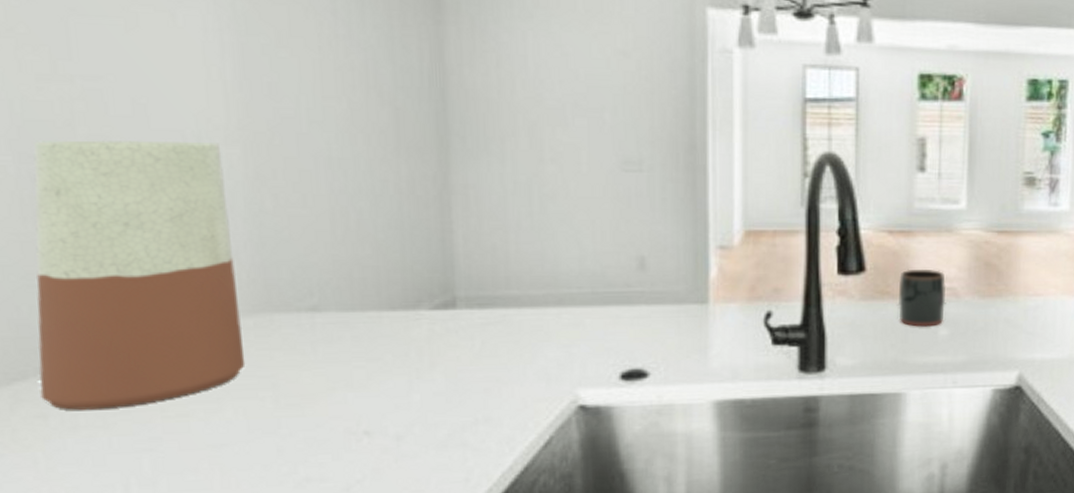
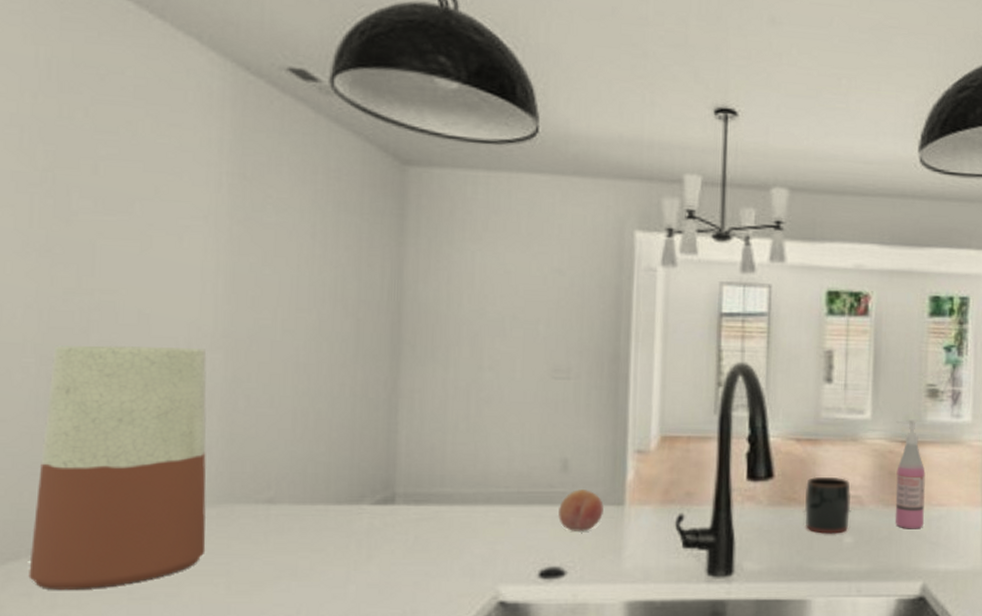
fruit: none [638,288,686,332] -> present [558,489,604,531]
soap dispenser: none [991,207,1022,320] -> present [894,418,925,529]

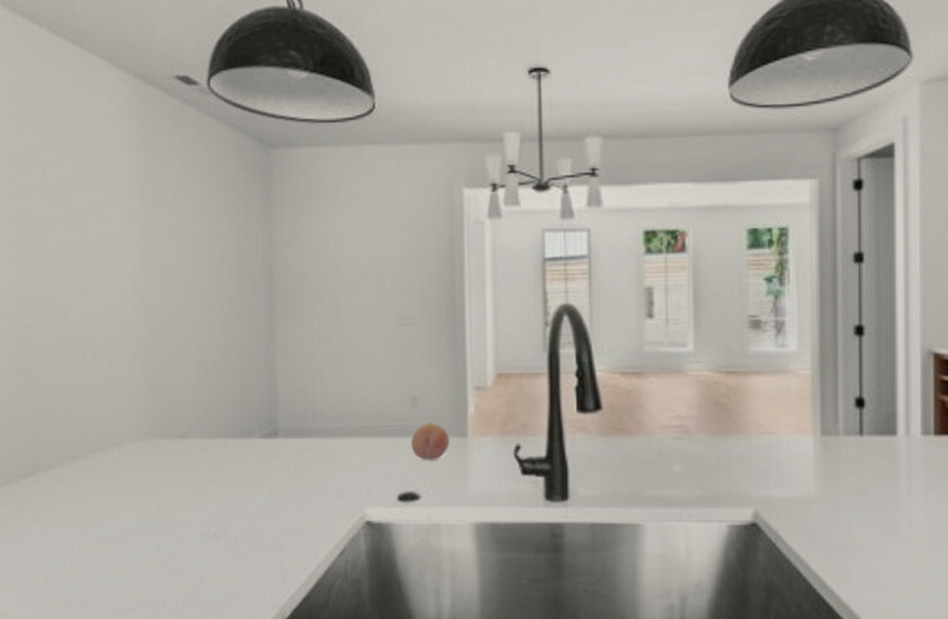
vase: present [28,345,207,590] -> none [19,313,139,507]
mug: present [805,476,852,534] -> none [632,407,678,462]
soap dispenser: present [894,418,925,529] -> none [719,349,752,457]

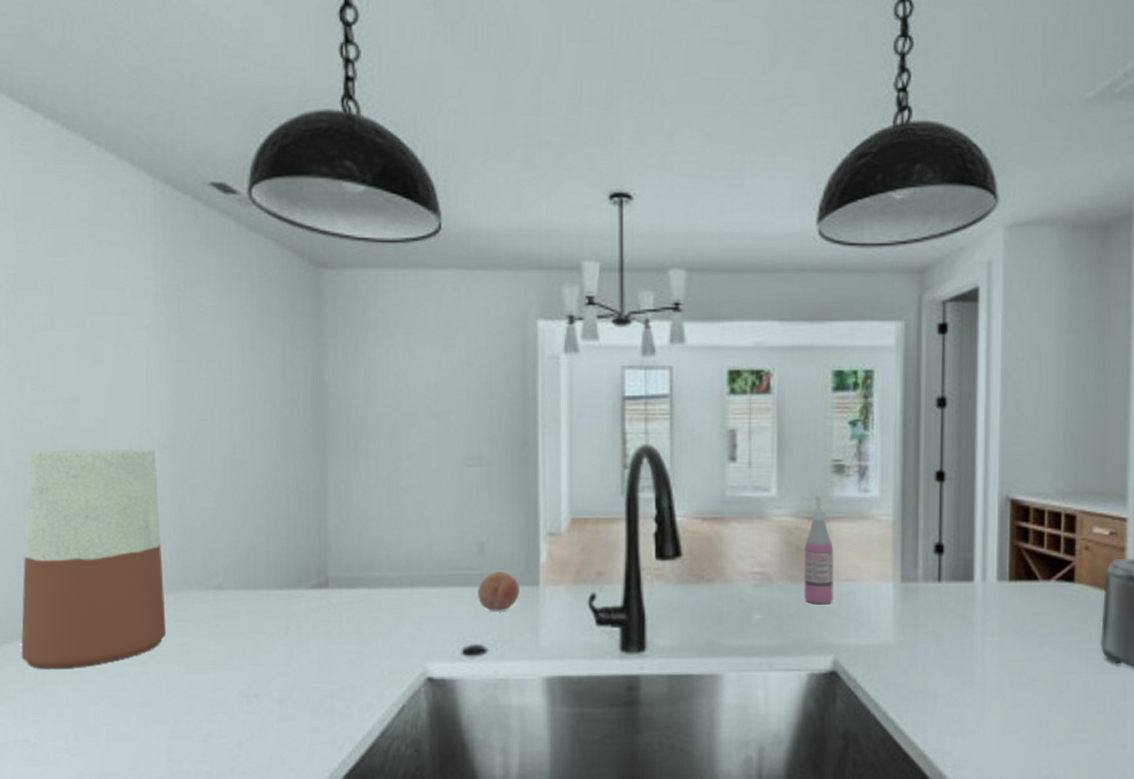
vase: none [19,313,139,507] -> present [21,449,167,669]
soap dispenser: none [719,349,752,457] -> present [802,494,834,605]

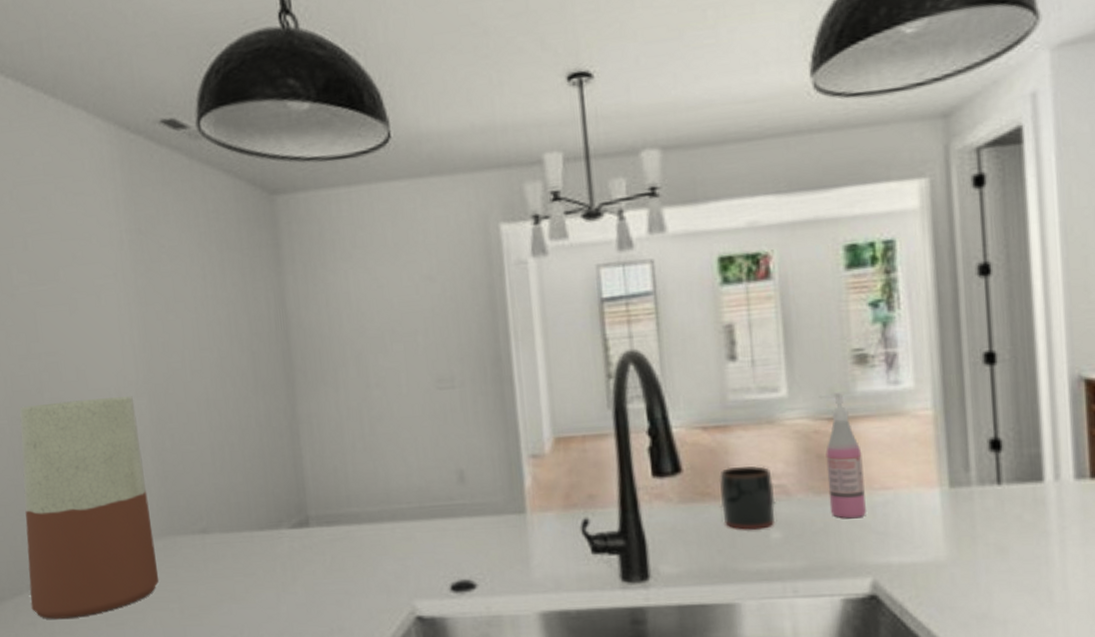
fruit: present [478,571,519,611] -> none [461,500,506,543]
mug: none [713,554,760,610] -> present [718,466,776,530]

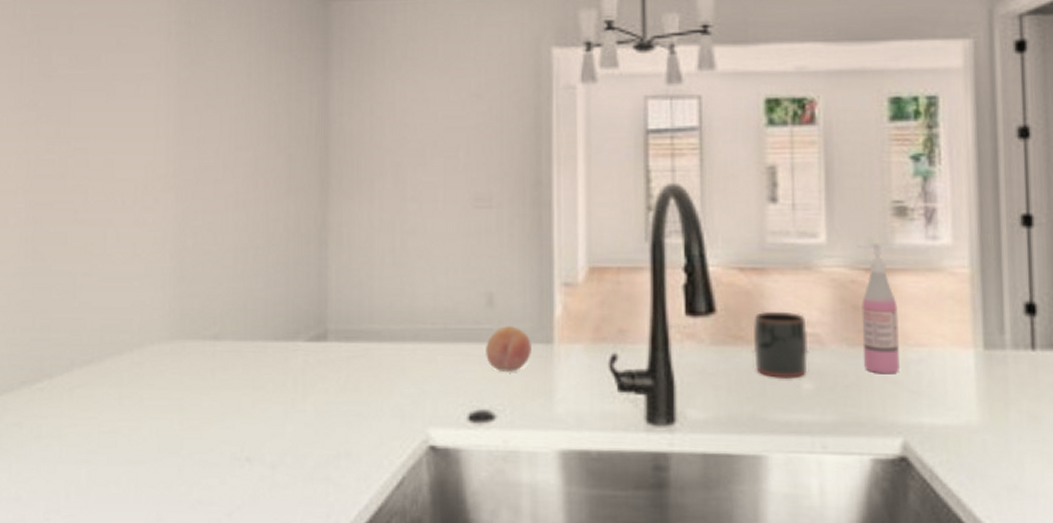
vase: present [19,396,159,619] -> none [20,190,162,421]
fruit: none [461,500,506,543] -> present [486,326,532,372]

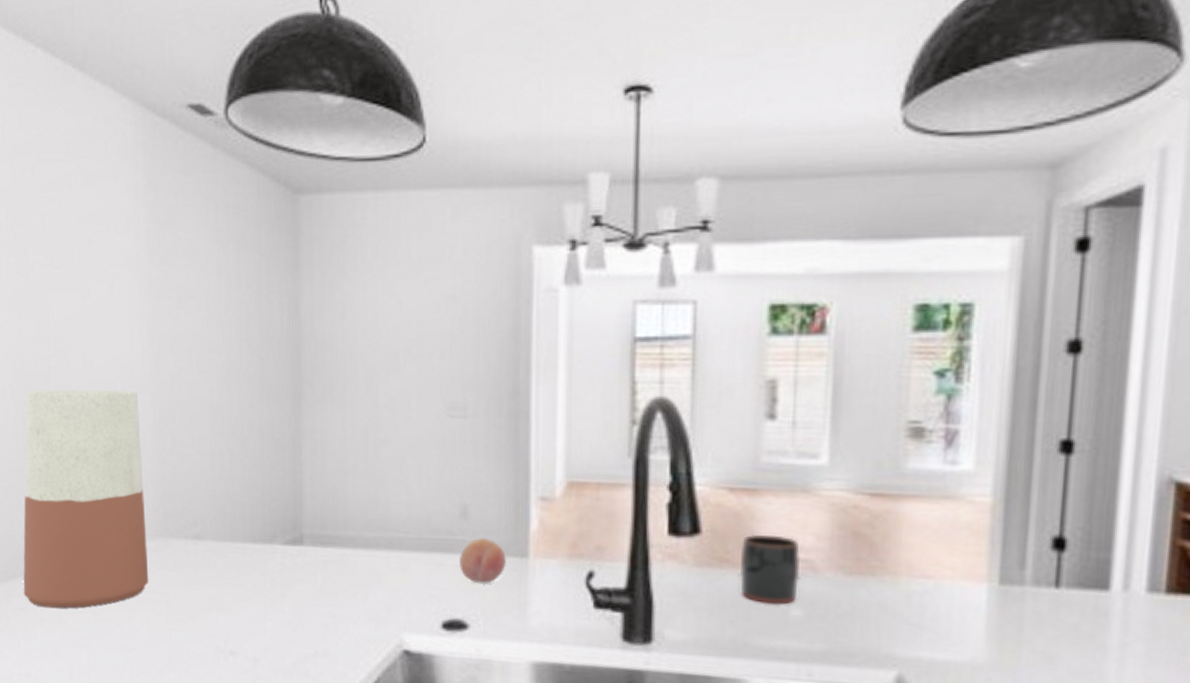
vase: none [20,190,162,421] -> present [23,390,149,608]
soap dispenser: present [857,241,899,374] -> none [859,464,904,605]

